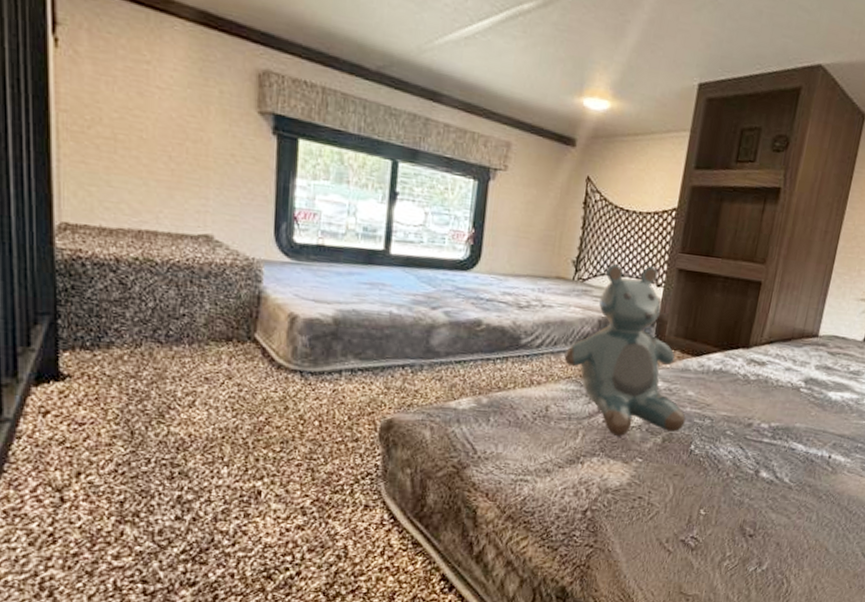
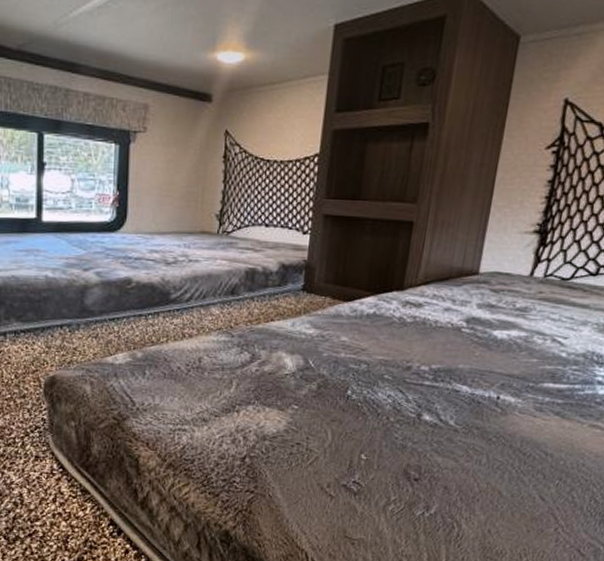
stuffed animal: present [564,263,686,436] -> none [213,214,340,384]

